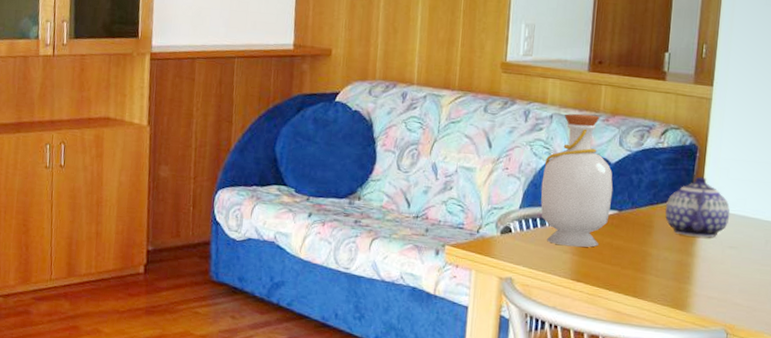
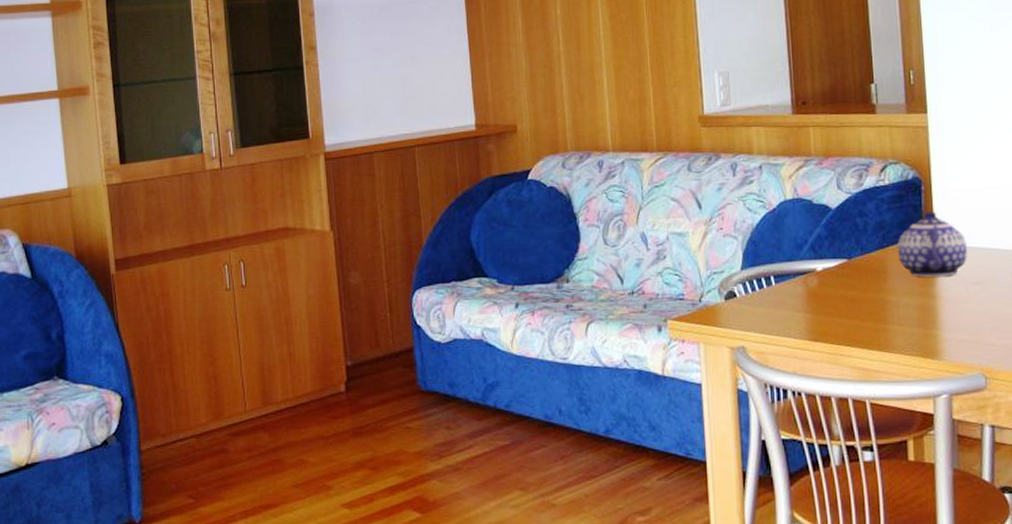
bottle: present [540,113,613,248] -> none [760,159,839,305]

